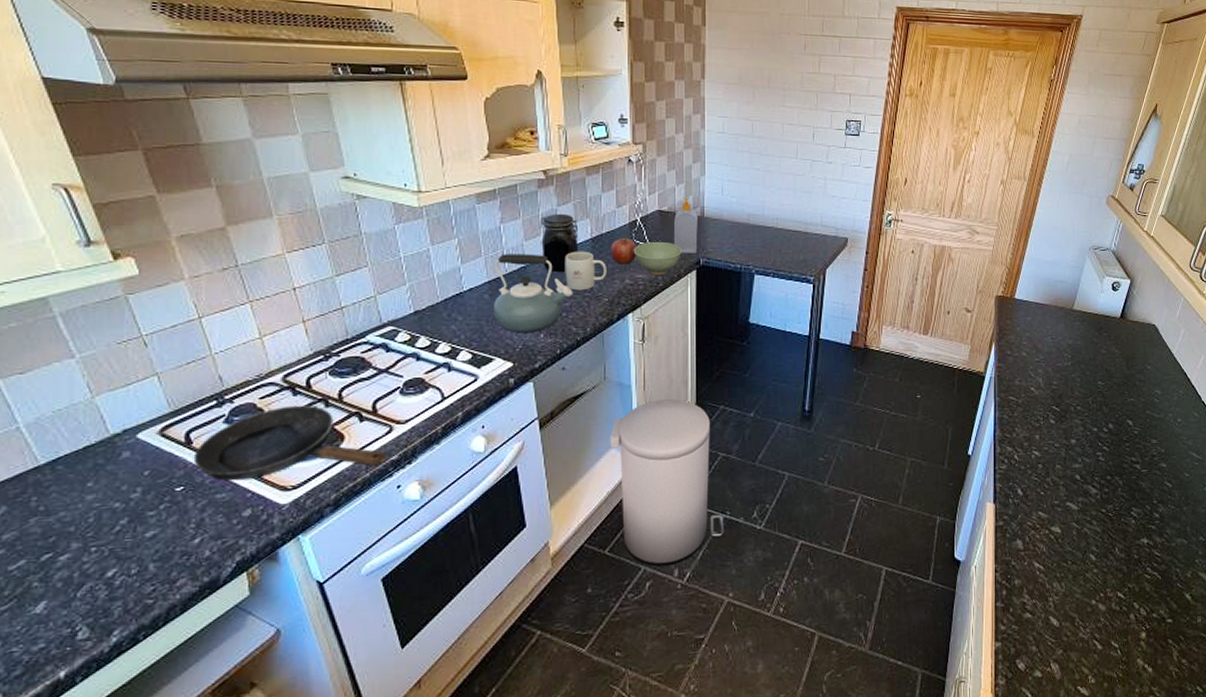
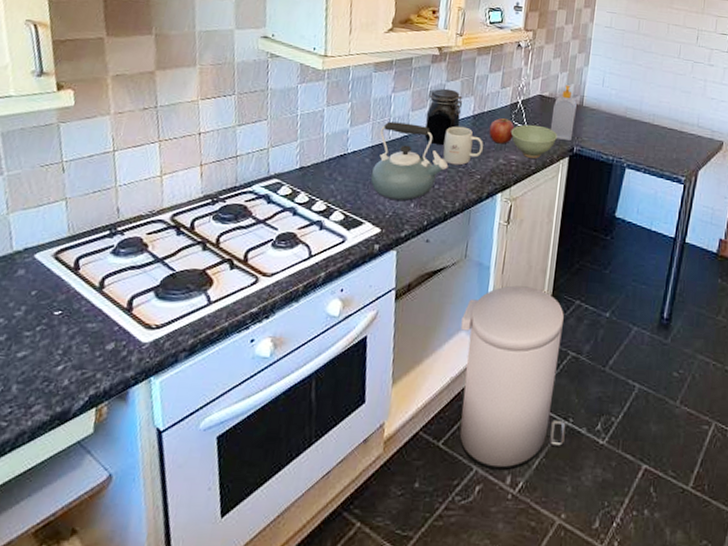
frying pan: present [193,404,388,481] -> none [75,244,249,317]

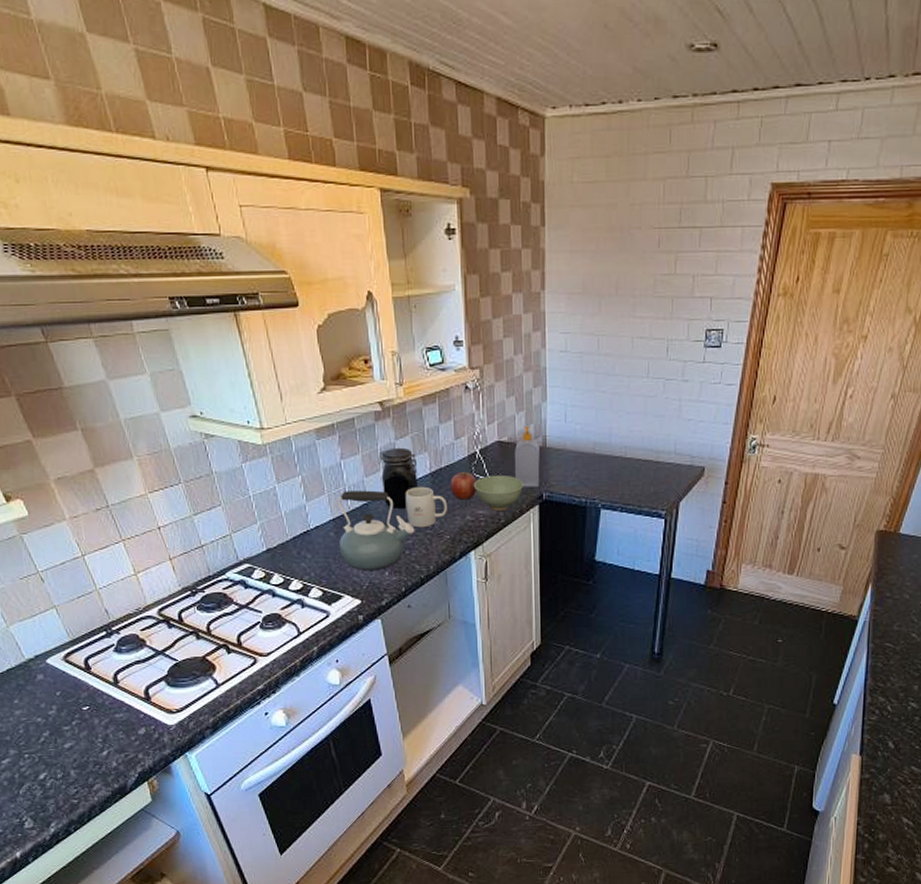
pedal bin: present [459,285,566,471] -> none [457,638,571,799]

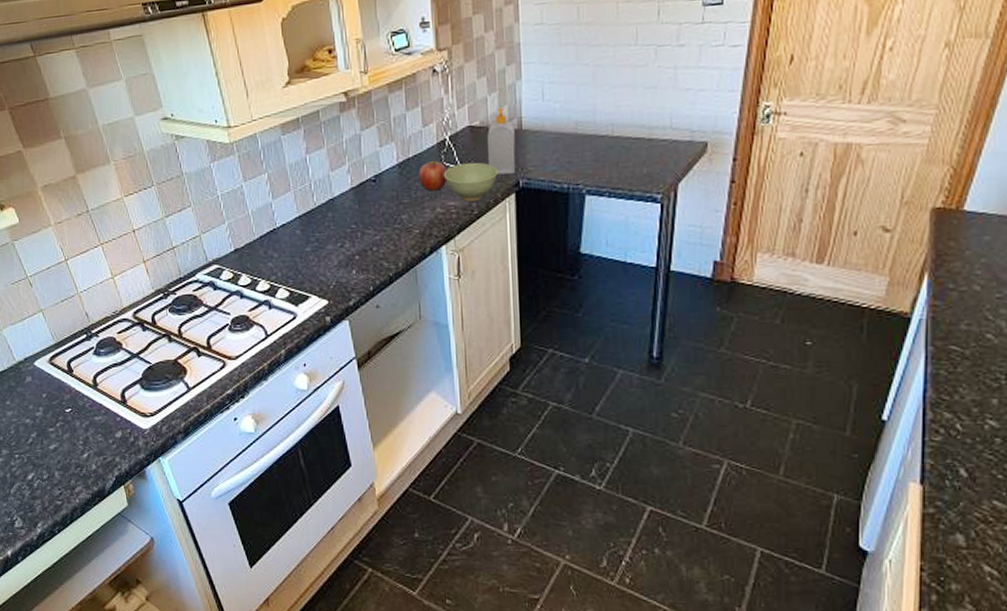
kettle: present [338,490,415,571] -> none [304,184,383,270]
jar: present [378,447,419,508] -> none [344,138,386,203]
mug: present [405,486,448,528] -> none [371,178,417,223]

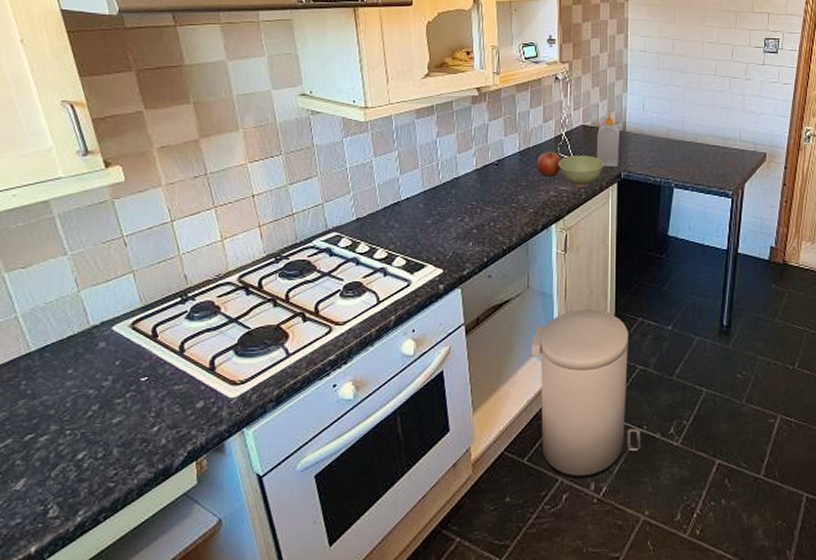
pedal bin: none [429,341,558,519] -> present [531,310,641,479]

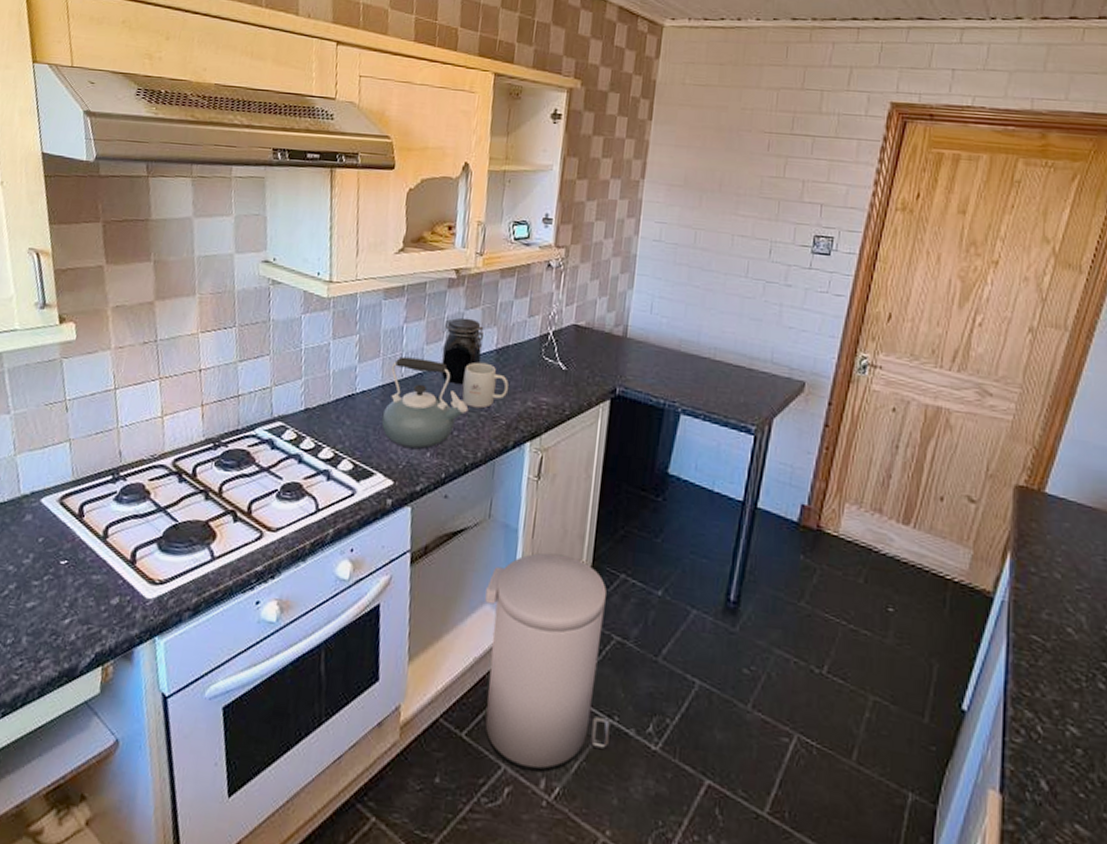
kettle: none [426,166,501,242] -> present [381,356,469,449]
jar: none [472,128,508,183] -> present [442,317,484,384]
mug: none [493,163,534,202] -> present [462,362,510,409]
fruit: present [537,152,562,177] -> none [515,353,546,384]
bowl: present [558,155,605,187] -> none [540,360,597,401]
soap bottle: present [596,112,620,167] -> none [587,312,619,380]

